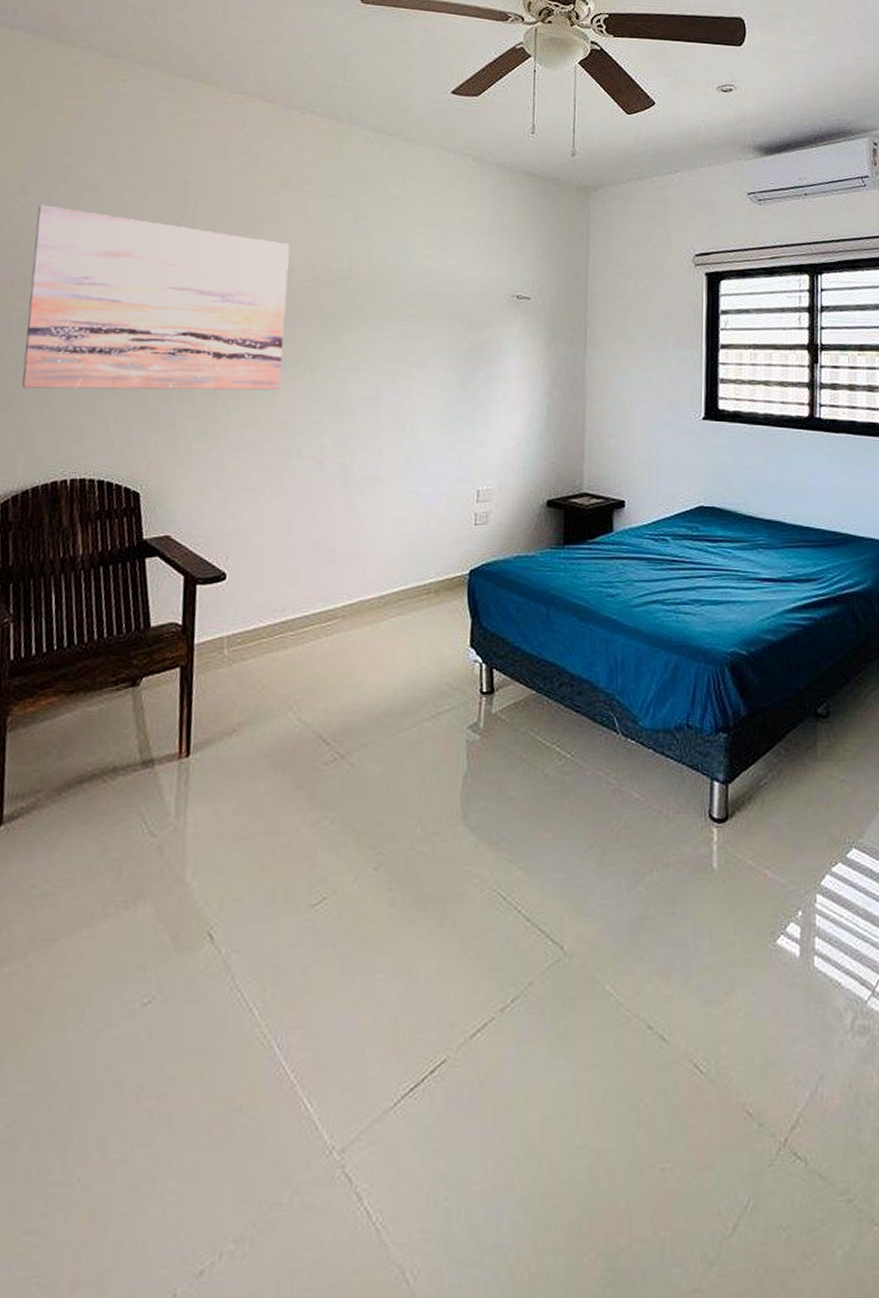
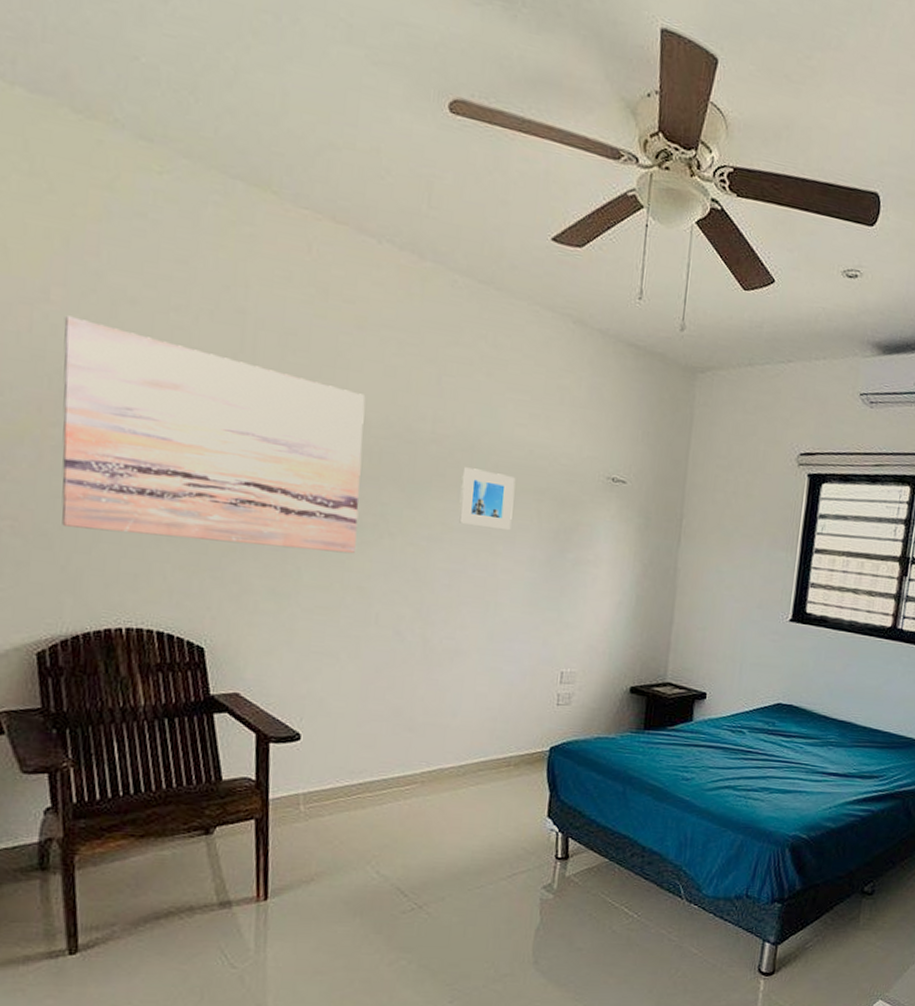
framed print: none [374,299,427,354] -> present [458,467,516,530]

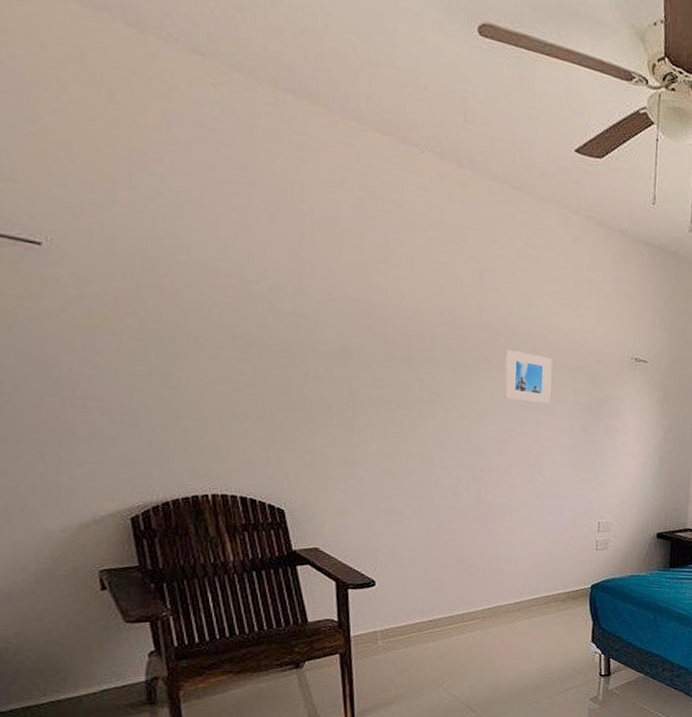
wall art: present [61,315,366,554] -> none [133,215,417,426]

